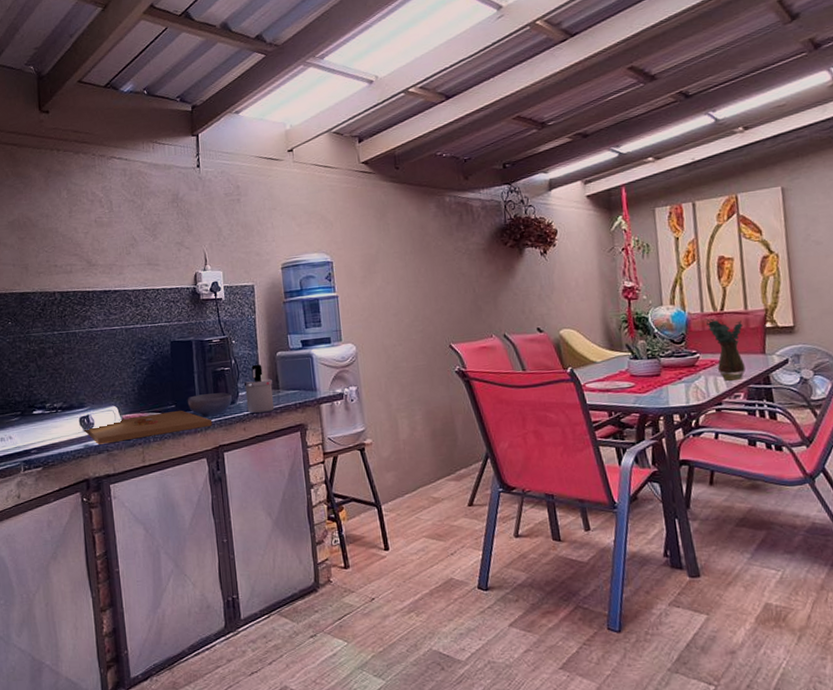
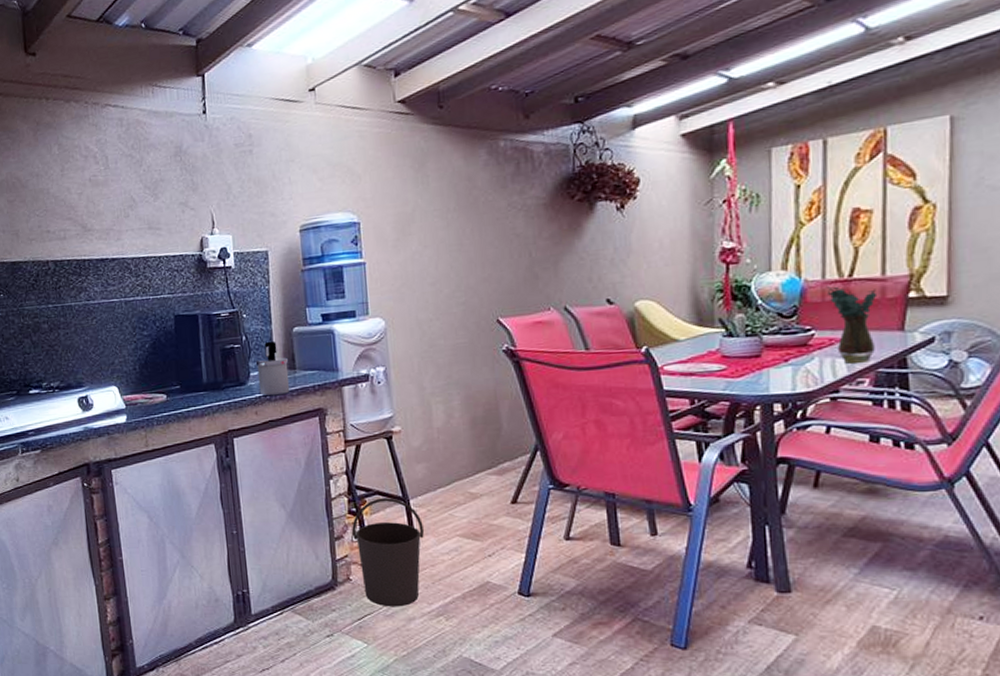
platter: present [84,410,213,445] -> none [83,391,221,427]
bowl: present [187,392,232,417] -> none [193,372,243,399]
bucket: none [331,504,395,606] -> present [352,498,425,607]

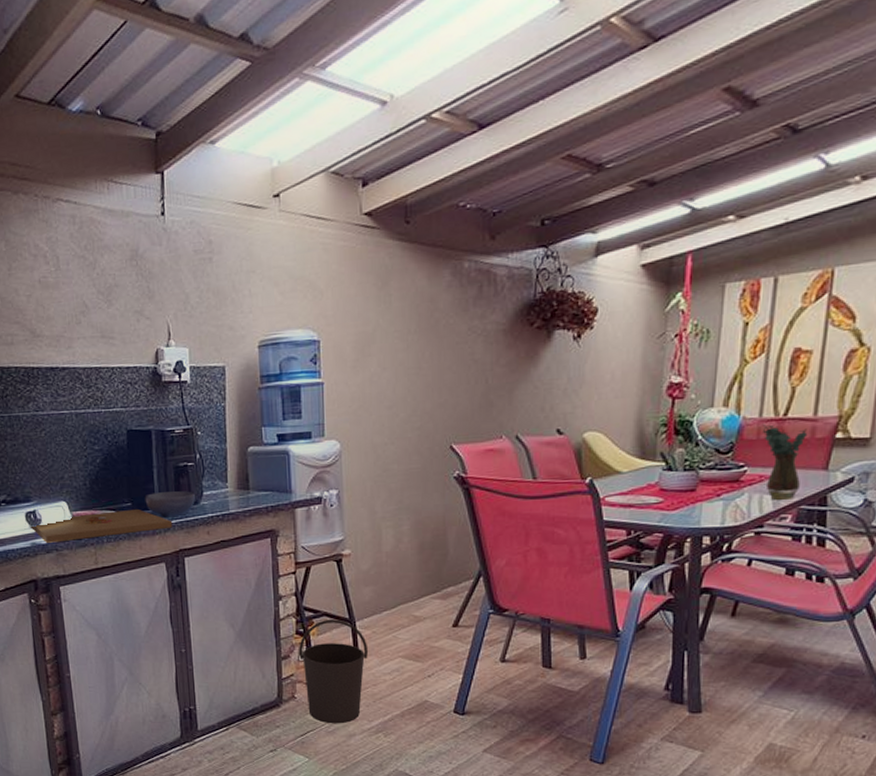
platter: none [83,391,221,427] -> present [30,508,173,543]
bowl: none [193,372,243,399] -> present [144,491,195,518]
soap dispenser: present [255,341,290,396] -> none [209,460,243,516]

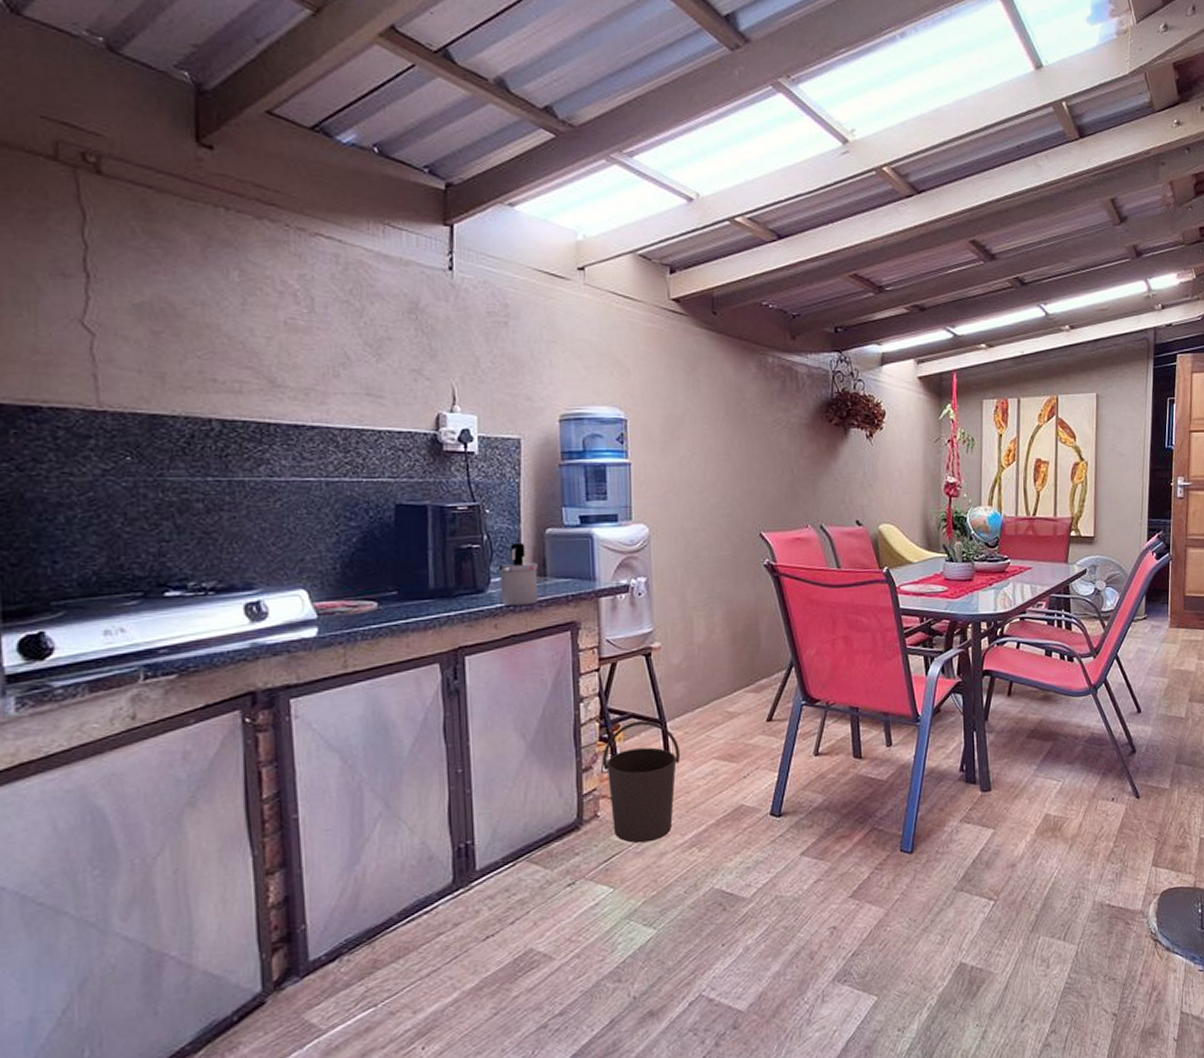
platter: present [30,508,173,543] -> none [250,598,451,643]
bowl: present [144,491,195,518] -> none [415,577,480,609]
soap dispenser: none [209,460,243,516] -> present [498,542,539,607]
vase: present [762,423,807,501] -> none [1018,521,1050,590]

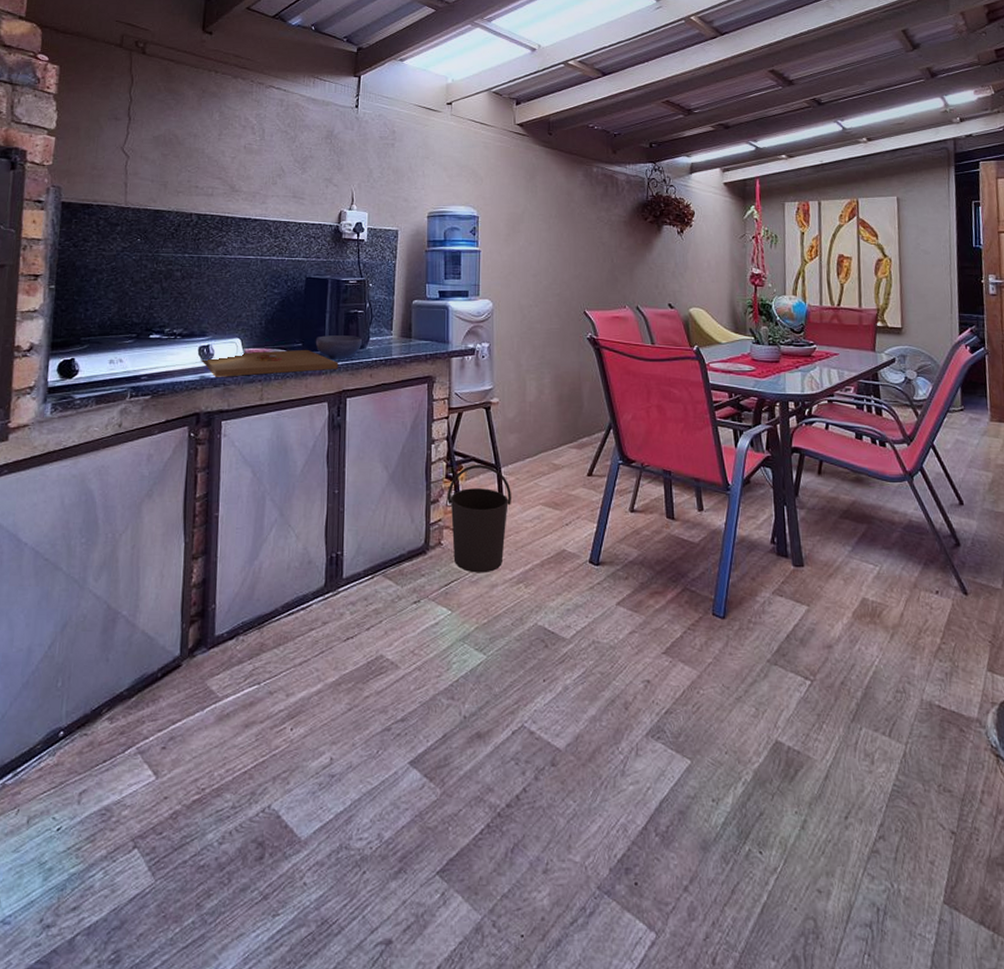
platter: none [250,598,451,643] -> present [201,349,339,377]
bowl: none [415,577,480,609] -> present [315,335,362,359]
soap dispenser: present [498,542,539,607] -> none [375,310,406,361]

